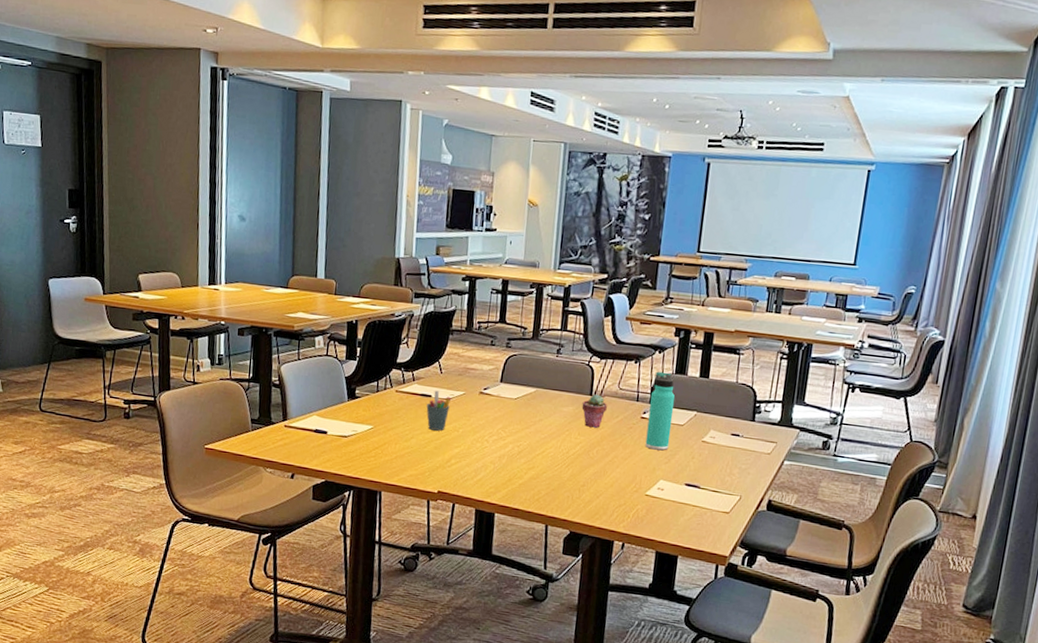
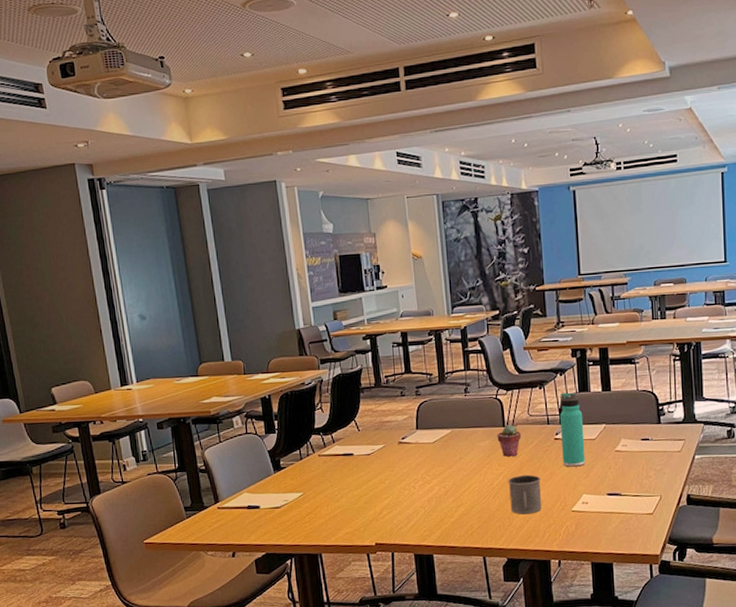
pen holder: present [426,390,452,431] -> none [350,447,373,487]
mug: none [582,448,620,490] -> present [508,474,541,515]

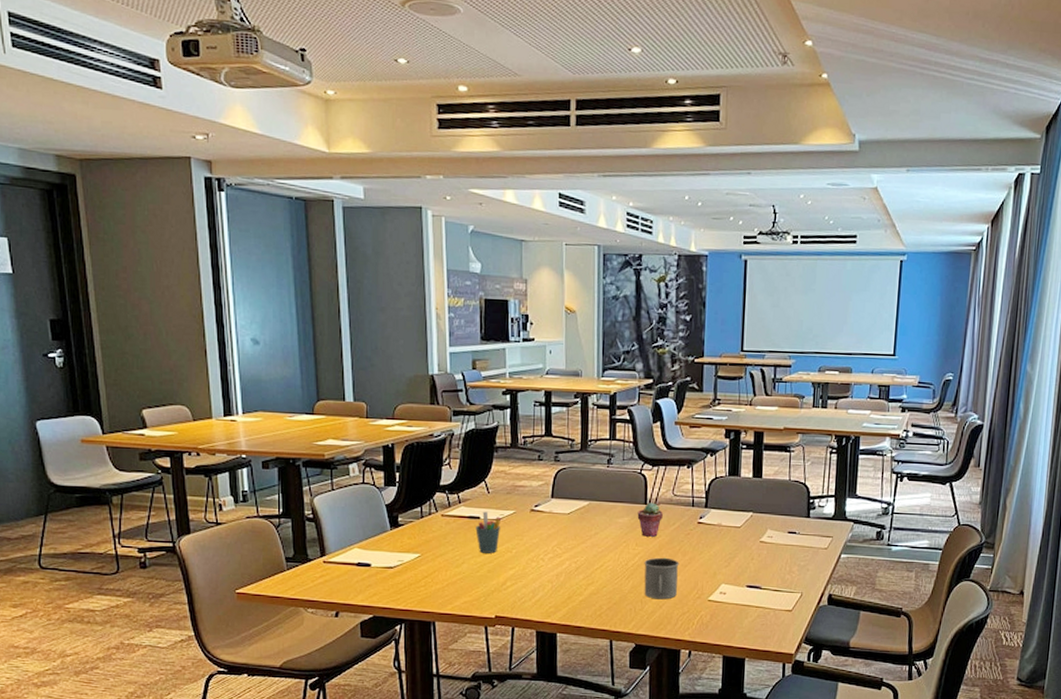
pen holder: none [350,447,373,487] -> present [475,511,502,553]
thermos bottle: present [559,392,586,467] -> none [704,474,731,555]

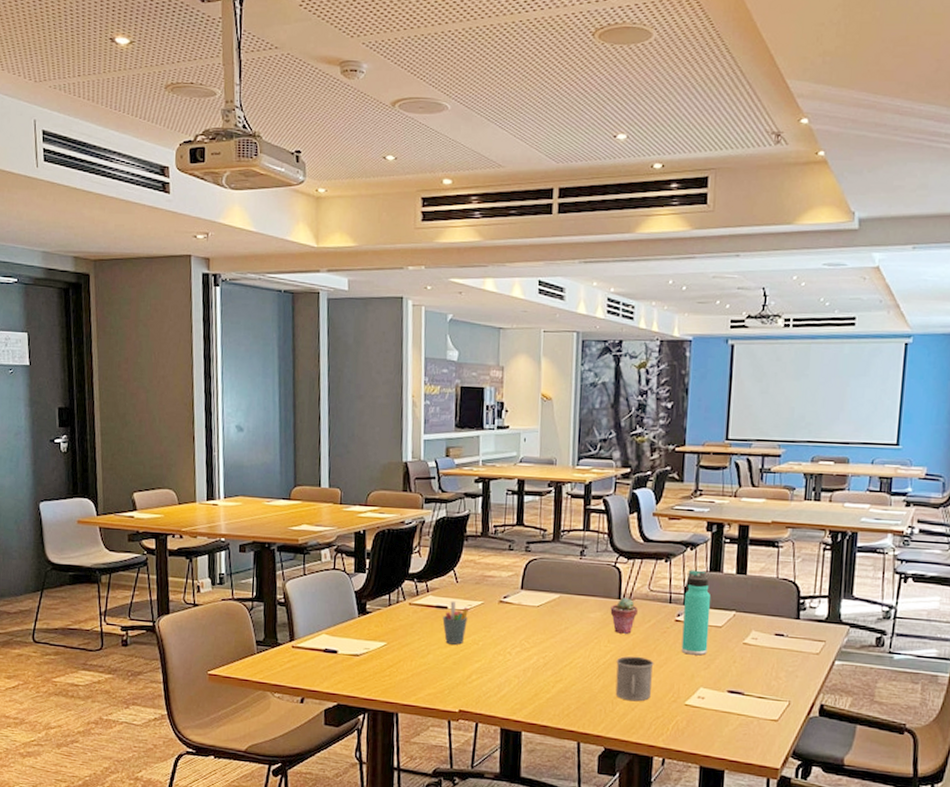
thermos bottle: none [704,474,731,555] -> present [681,569,711,656]

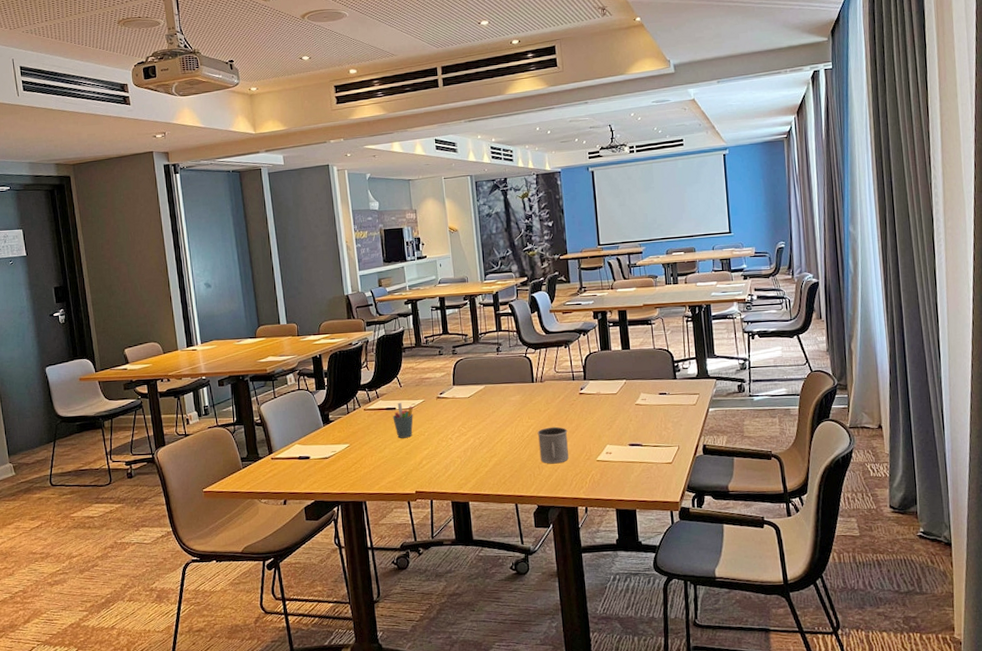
potted succulent: present [610,597,638,634] -> none [526,380,549,410]
thermos bottle: present [681,569,711,656] -> none [583,351,608,420]

